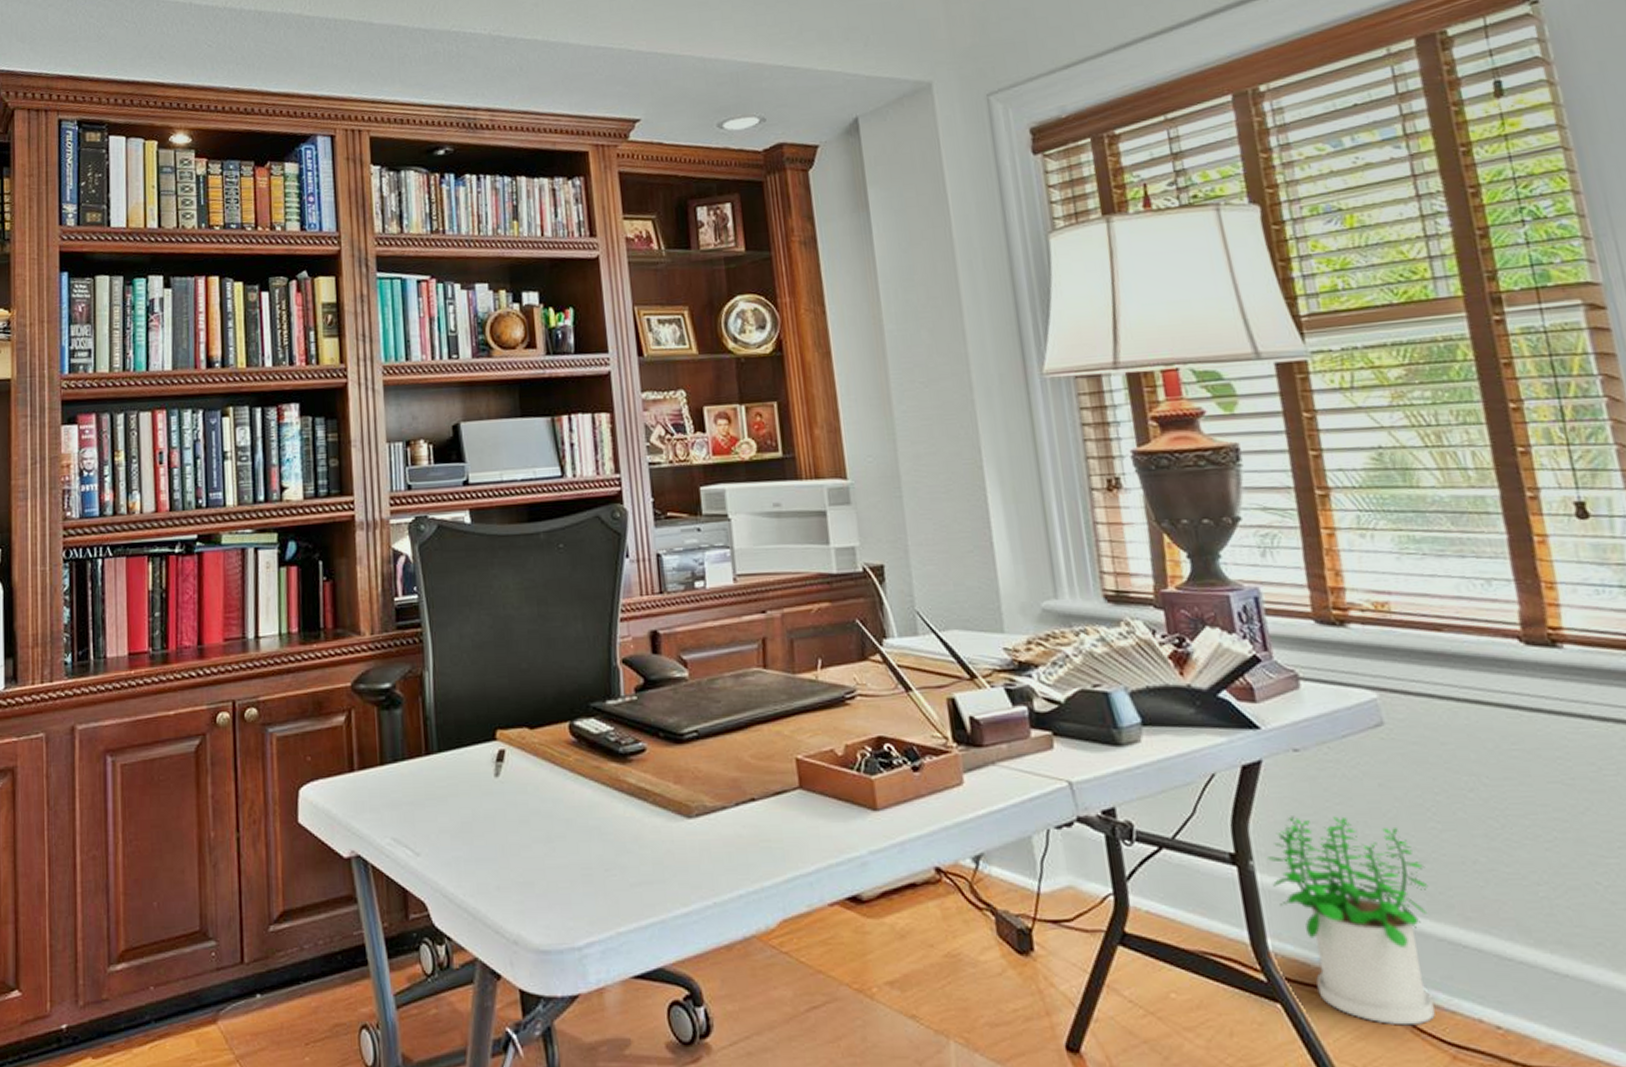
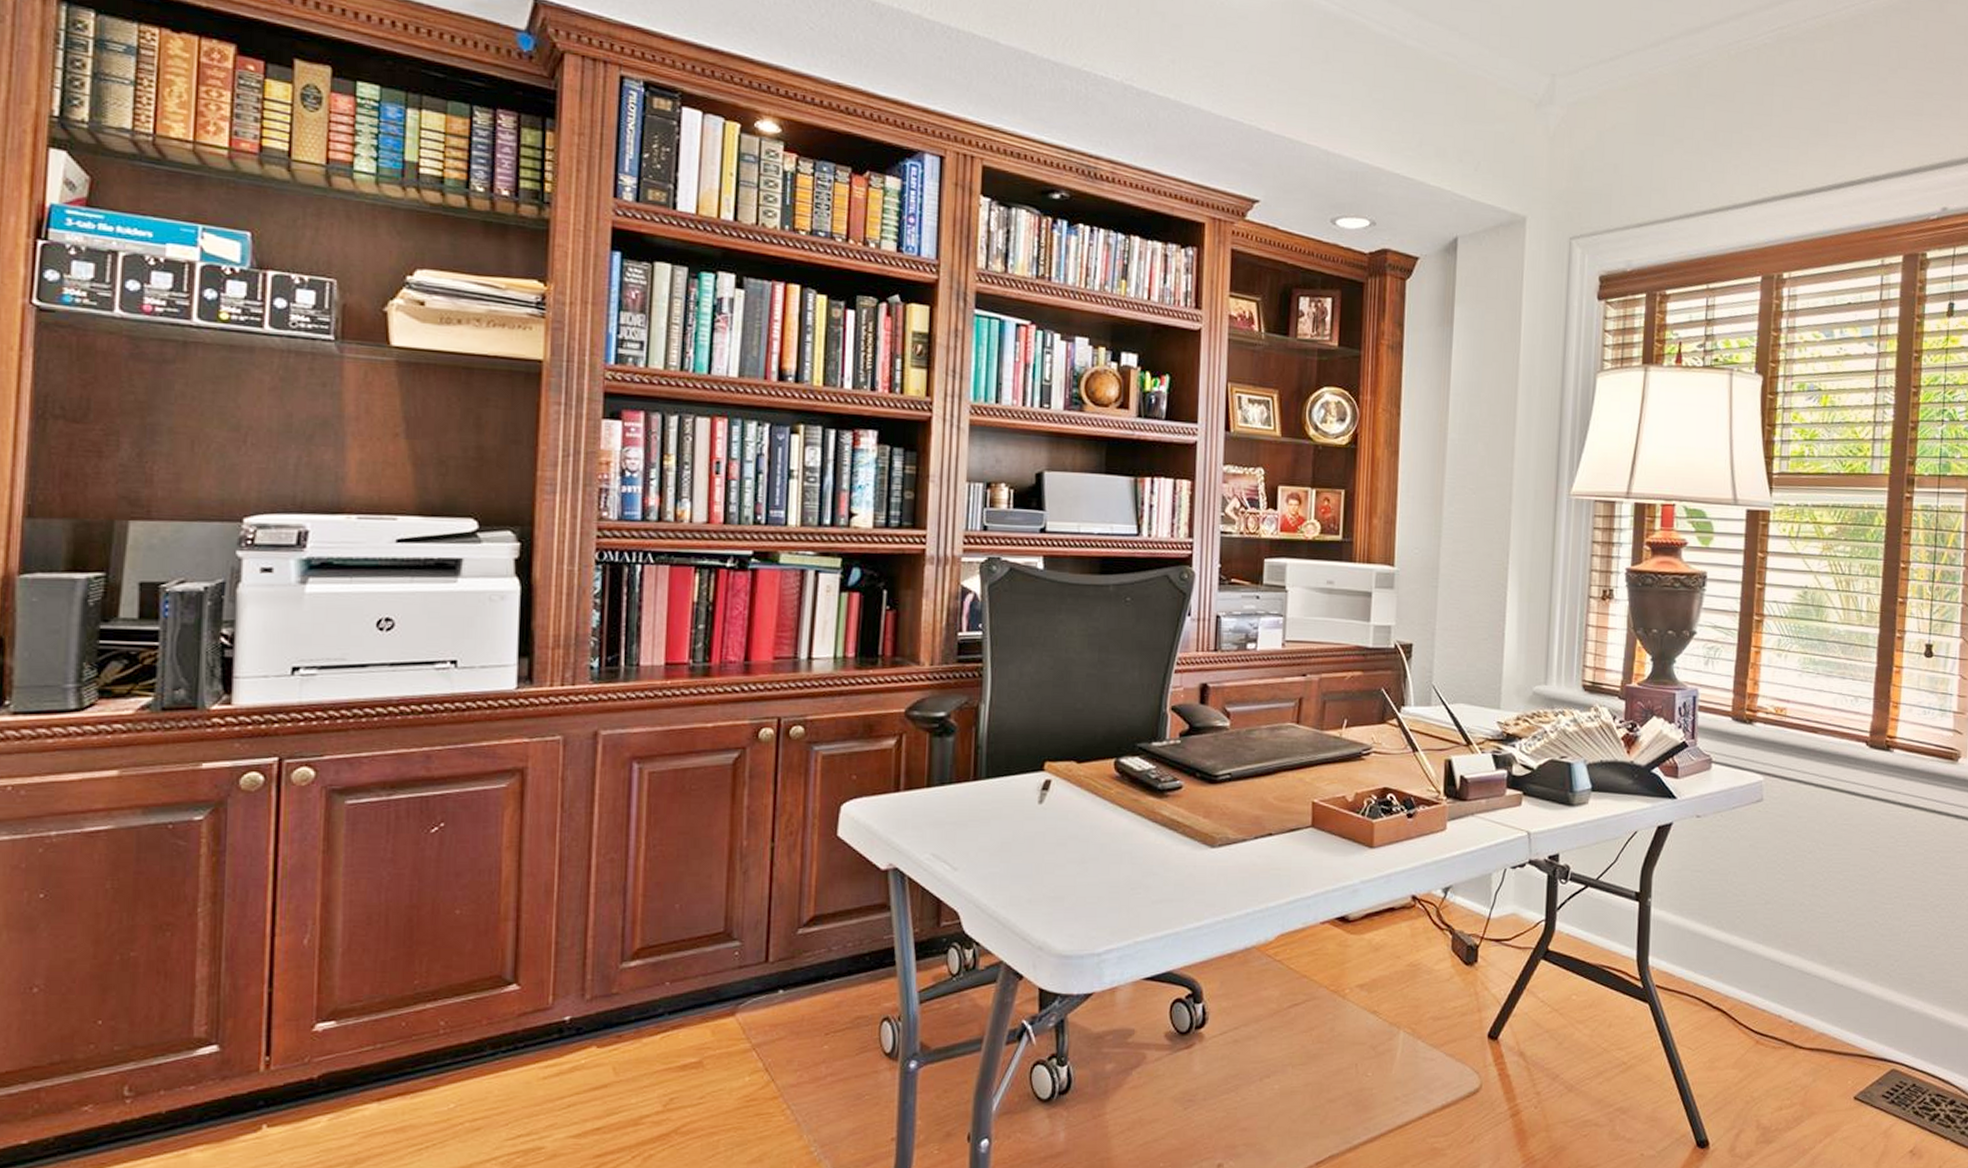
potted plant: present [1267,816,1435,1026] -> none [1661,866,1768,1020]

